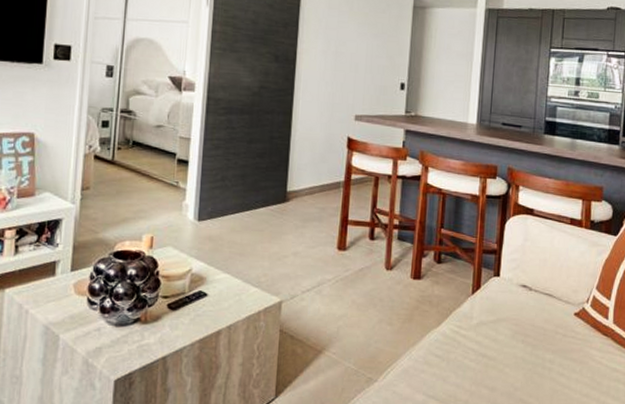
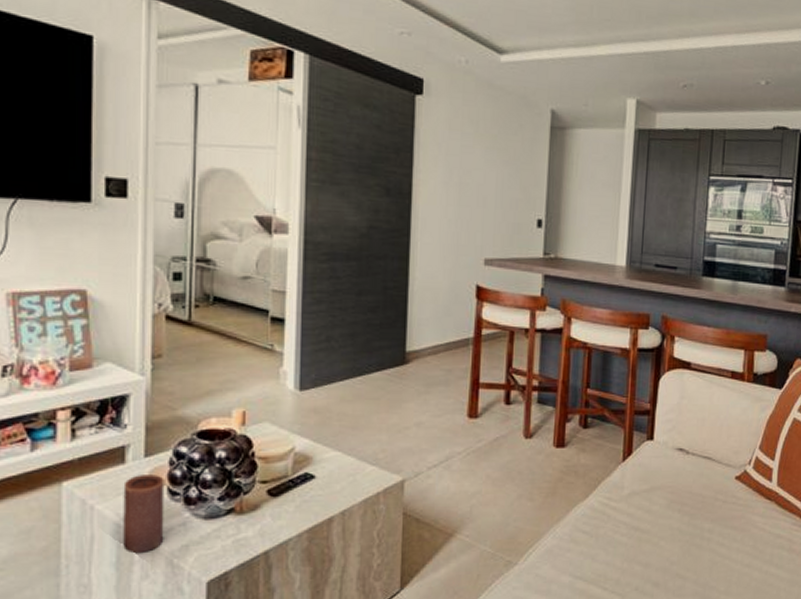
candle: none [49,286,86,353] -> present [123,475,164,554]

